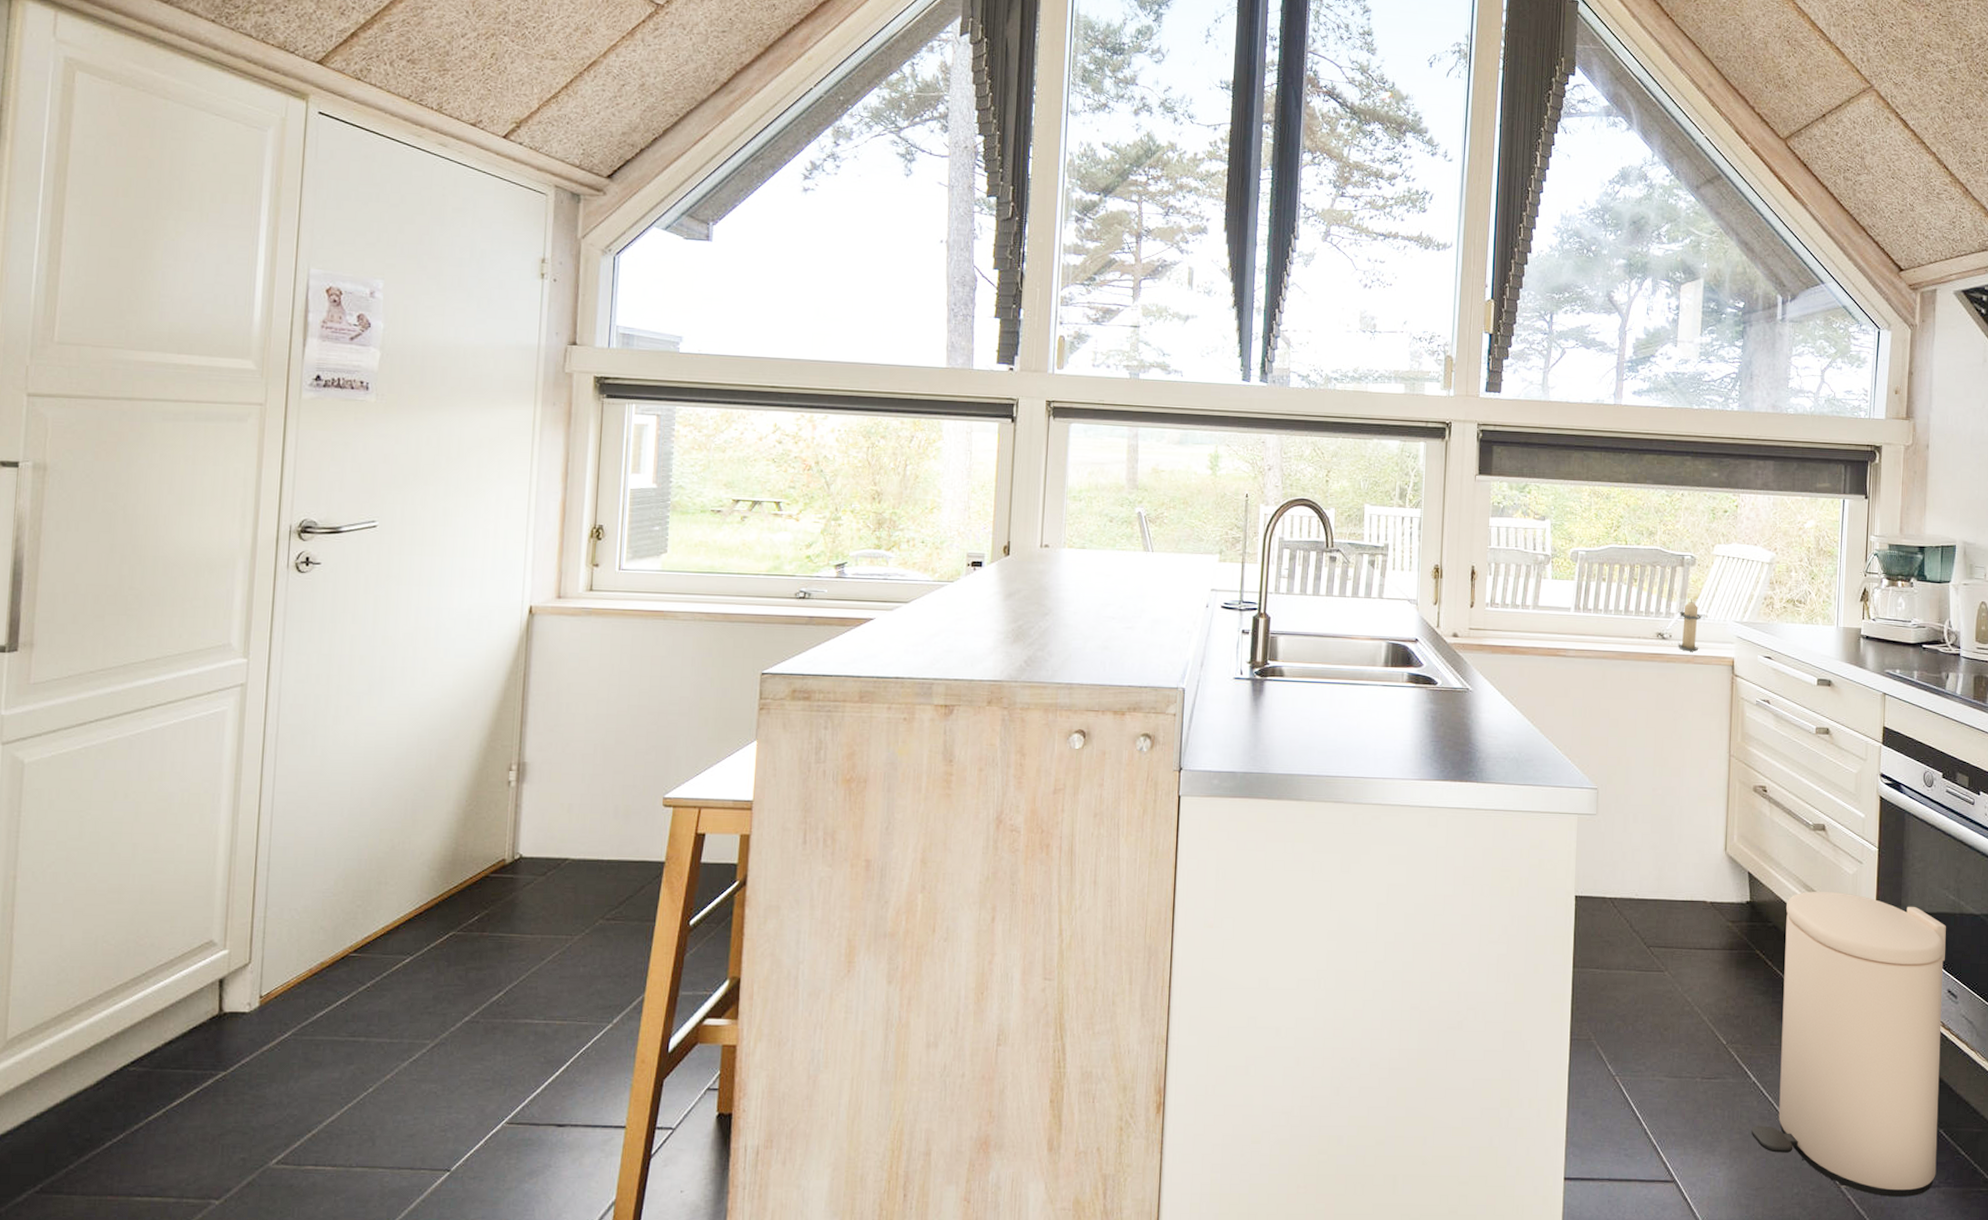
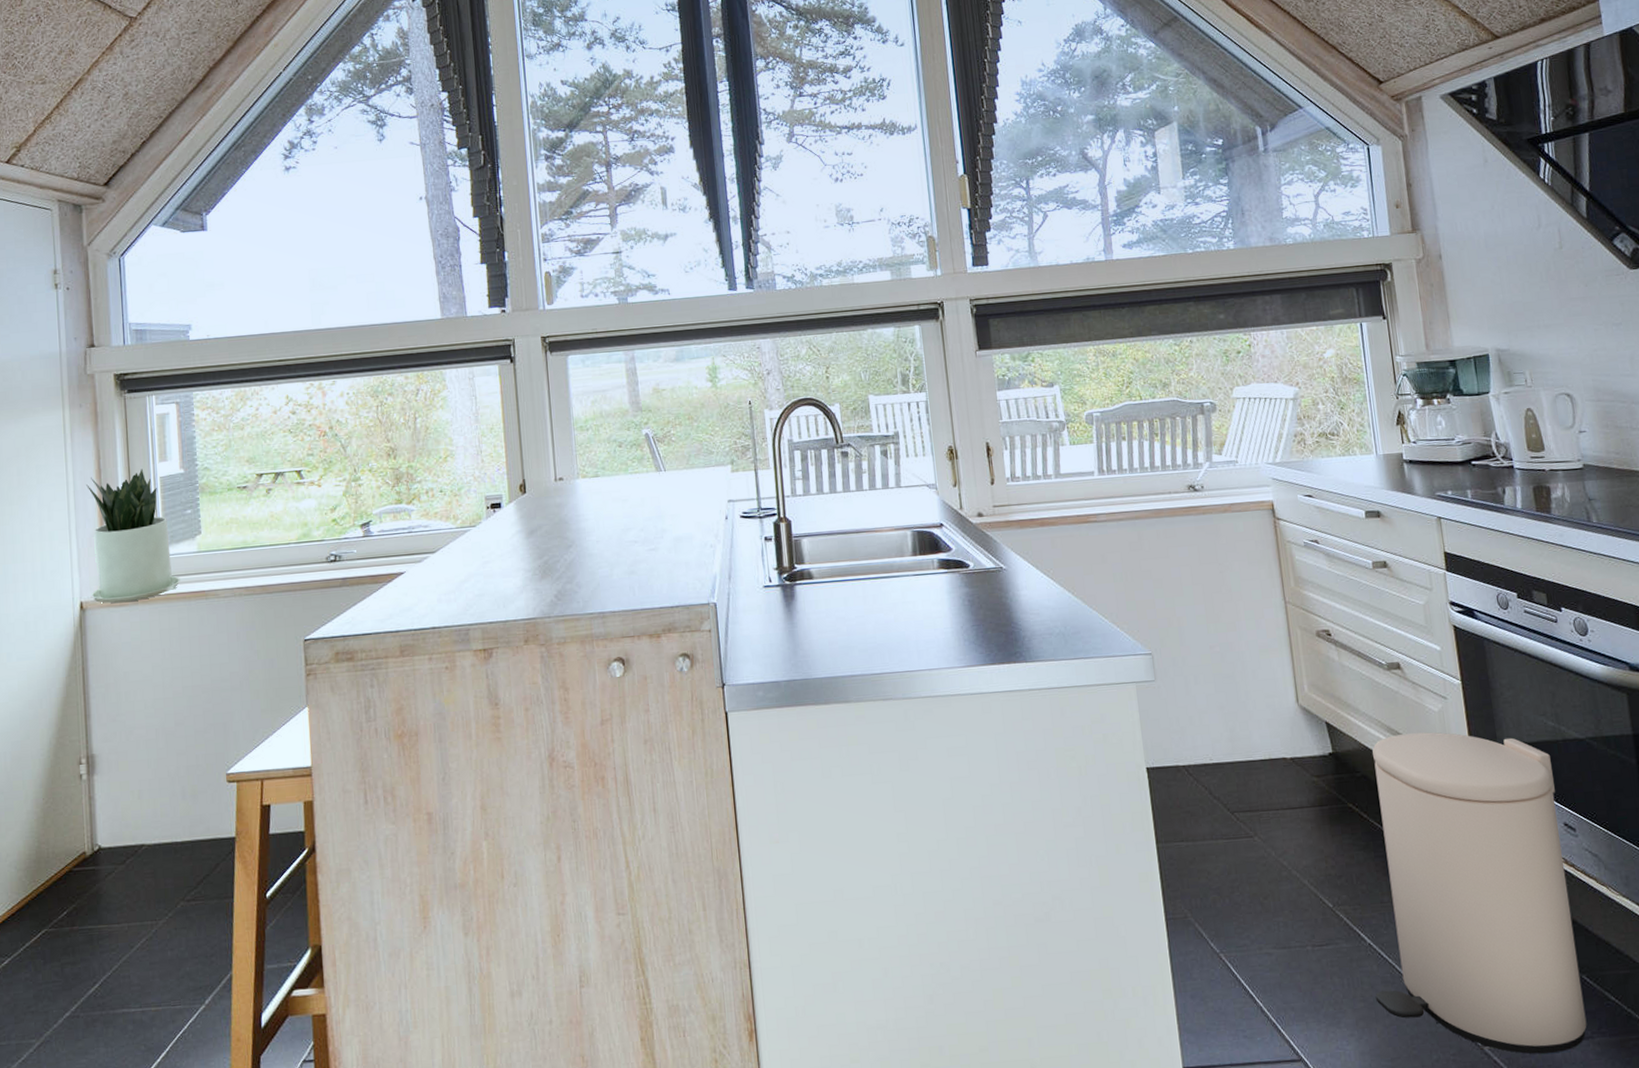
planter: none [542,478,639,613] -> present [86,469,180,604]
candle: present [1678,598,1702,652] -> none [1207,446,1235,501]

